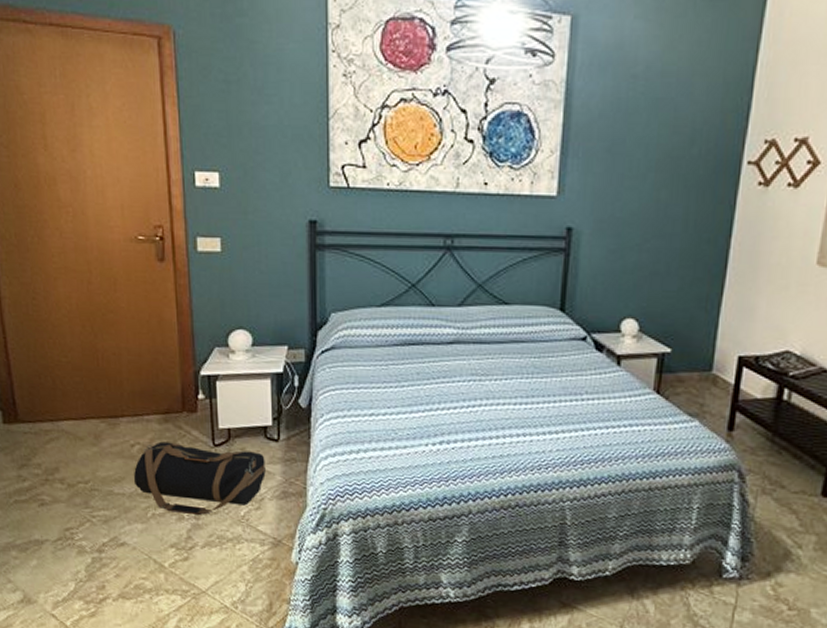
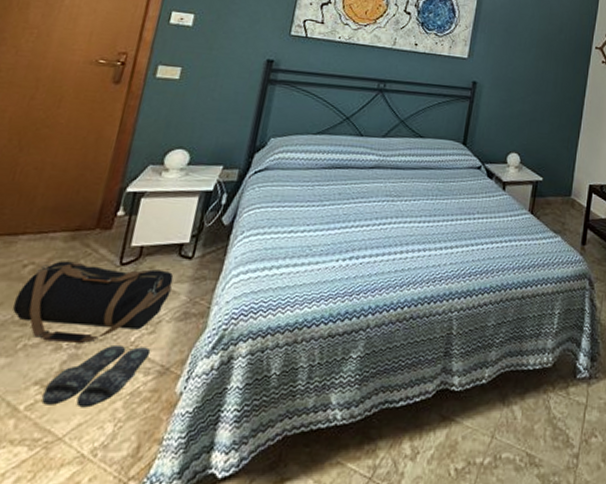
slippers: none [180,517,261,569] -> present [42,344,151,408]

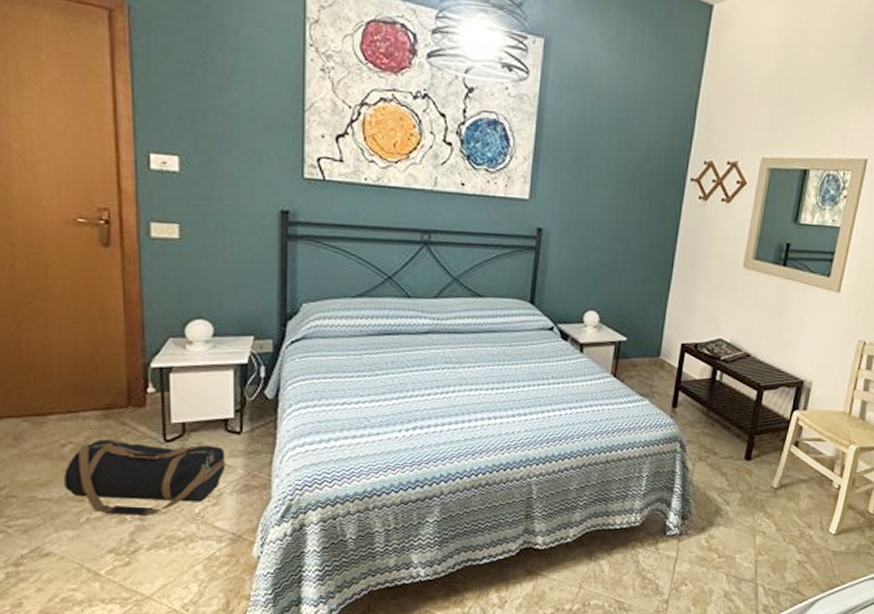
slippers: present [42,344,151,408] -> none [121,516,219,571]

